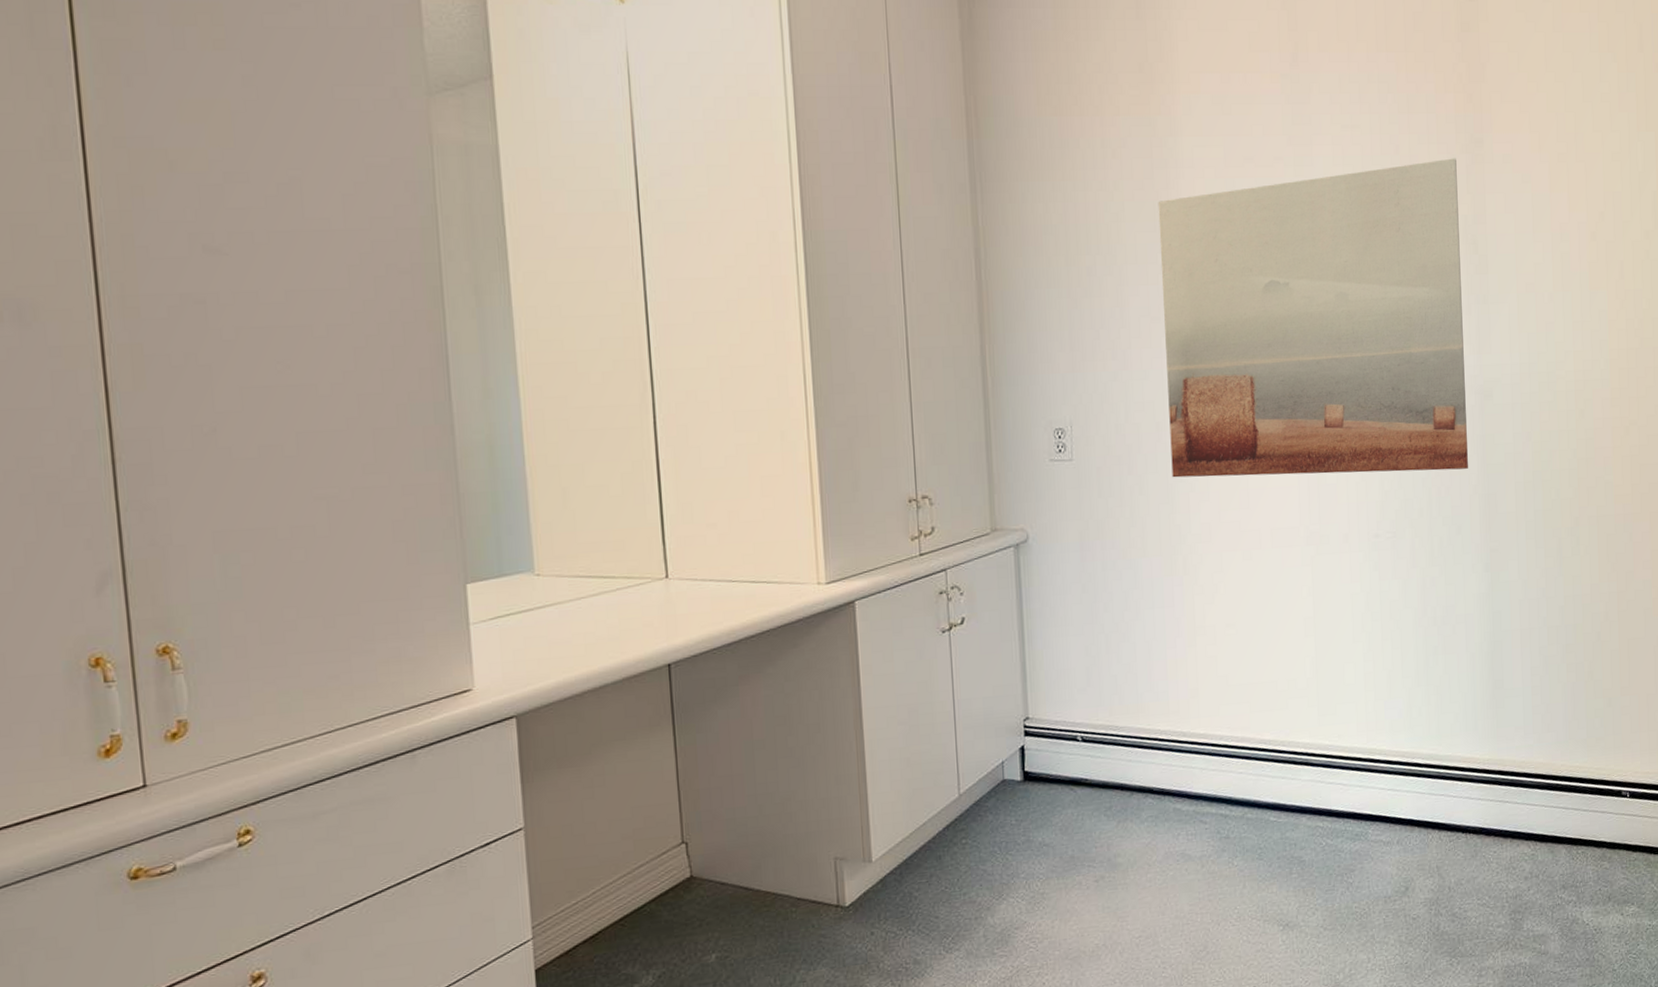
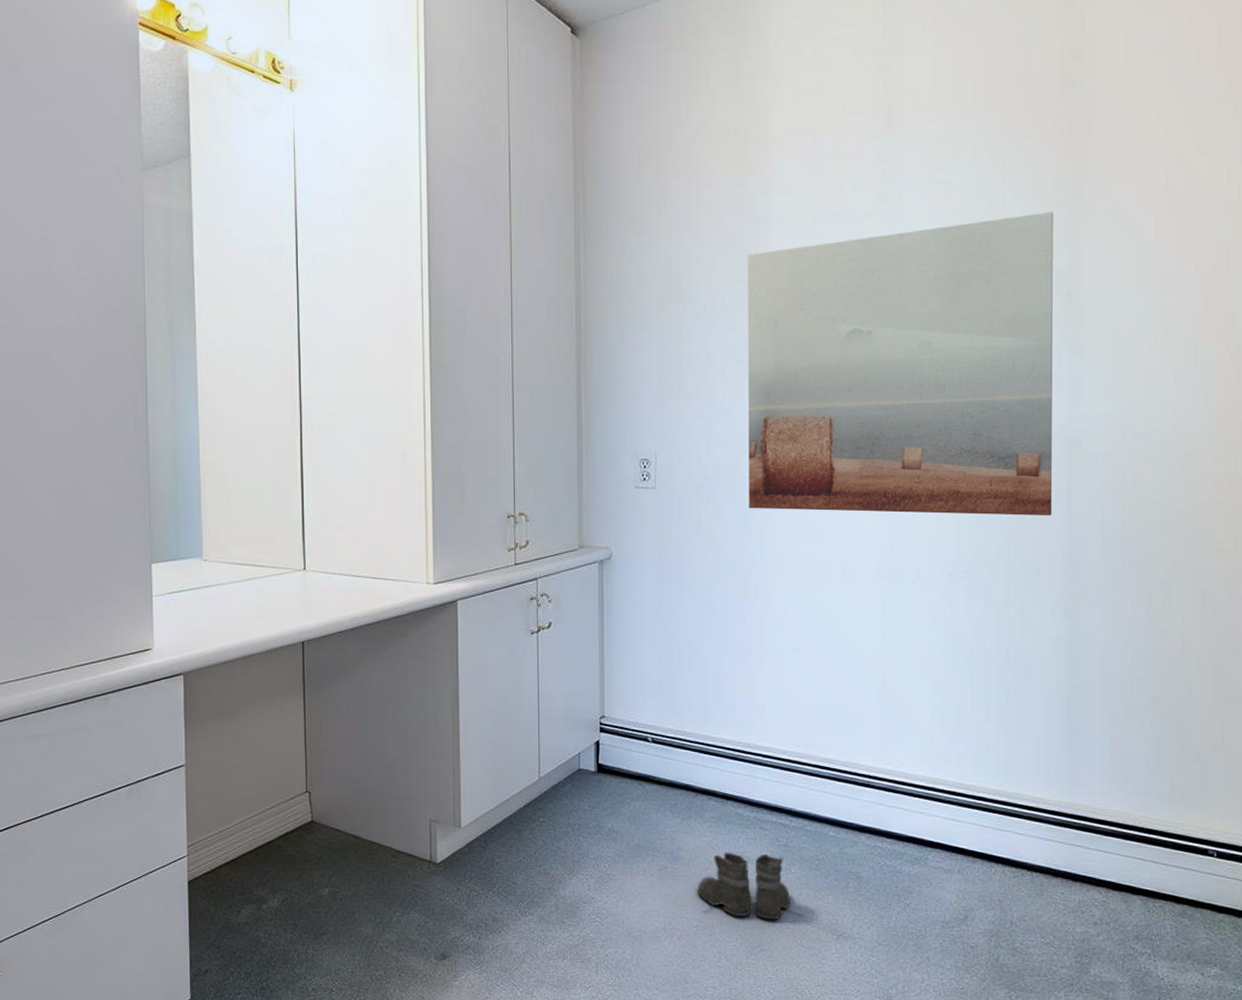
boots: none [1137,849,1247,921] -> present [697,852,803,920]

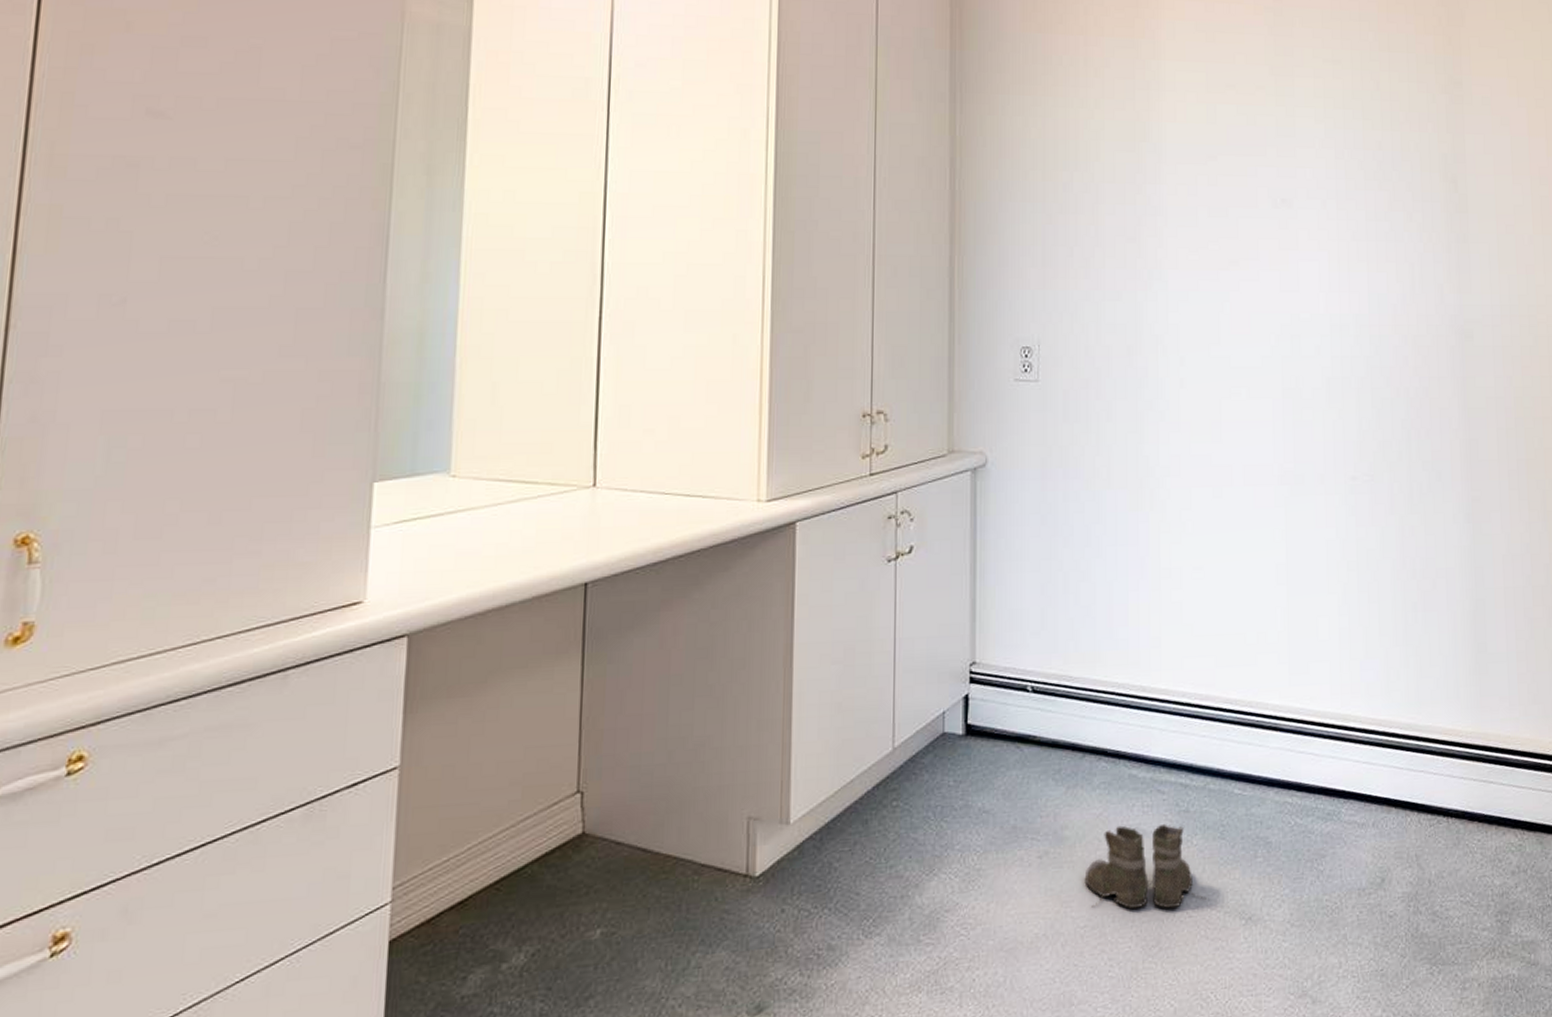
wall art: present [747,212,1053,516] -> none [1138,97,1450,412]

